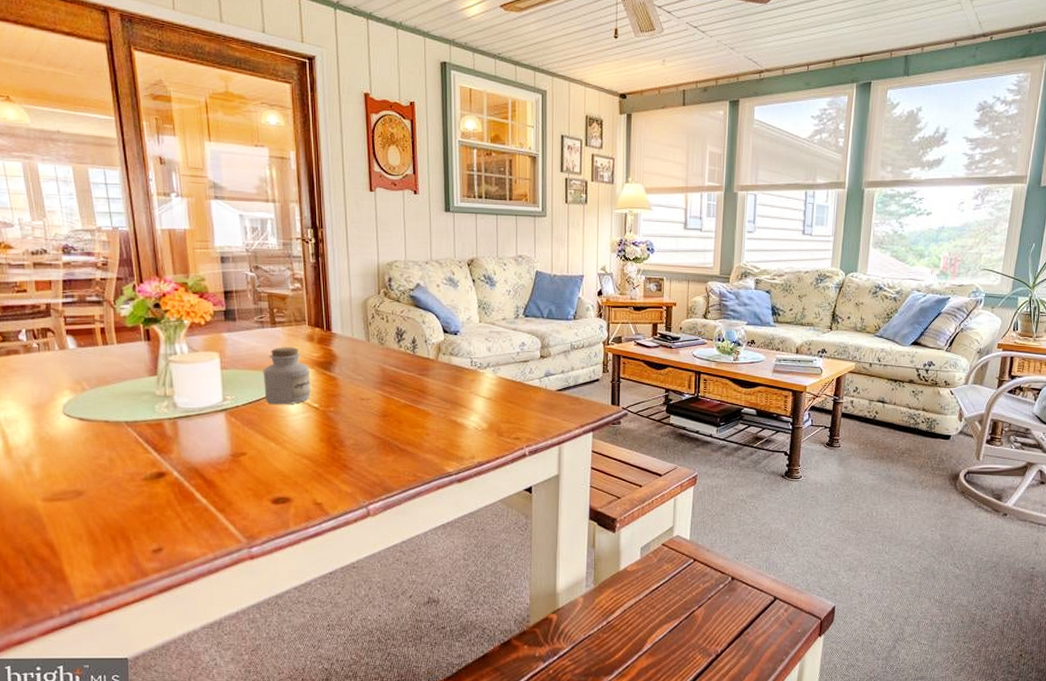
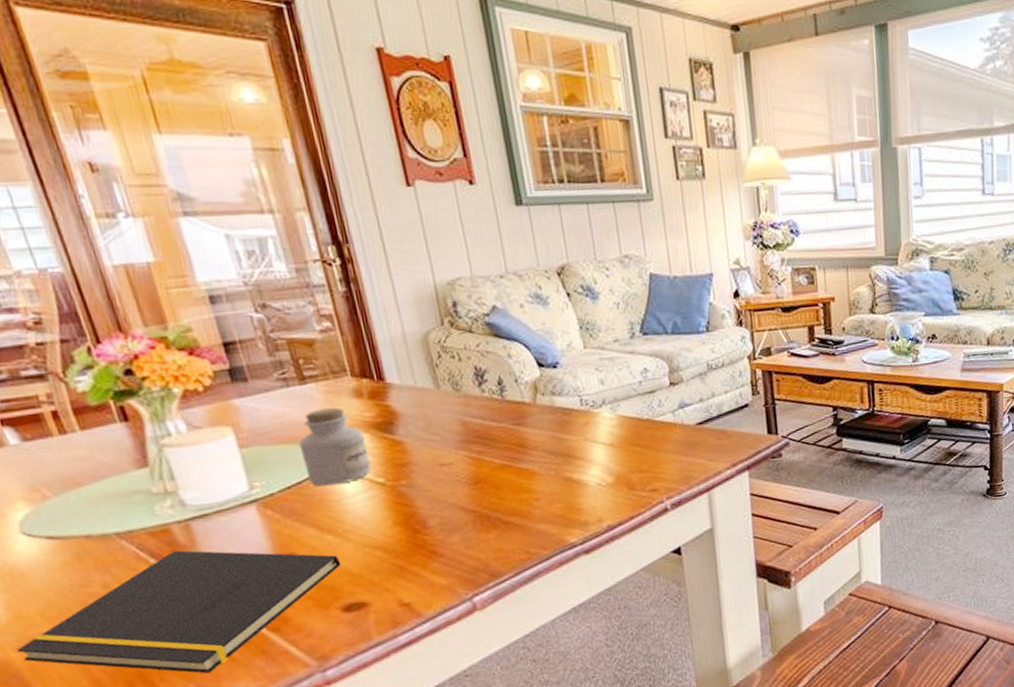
notepad: none [42,440,277,537] -> present [17,550,342,674]

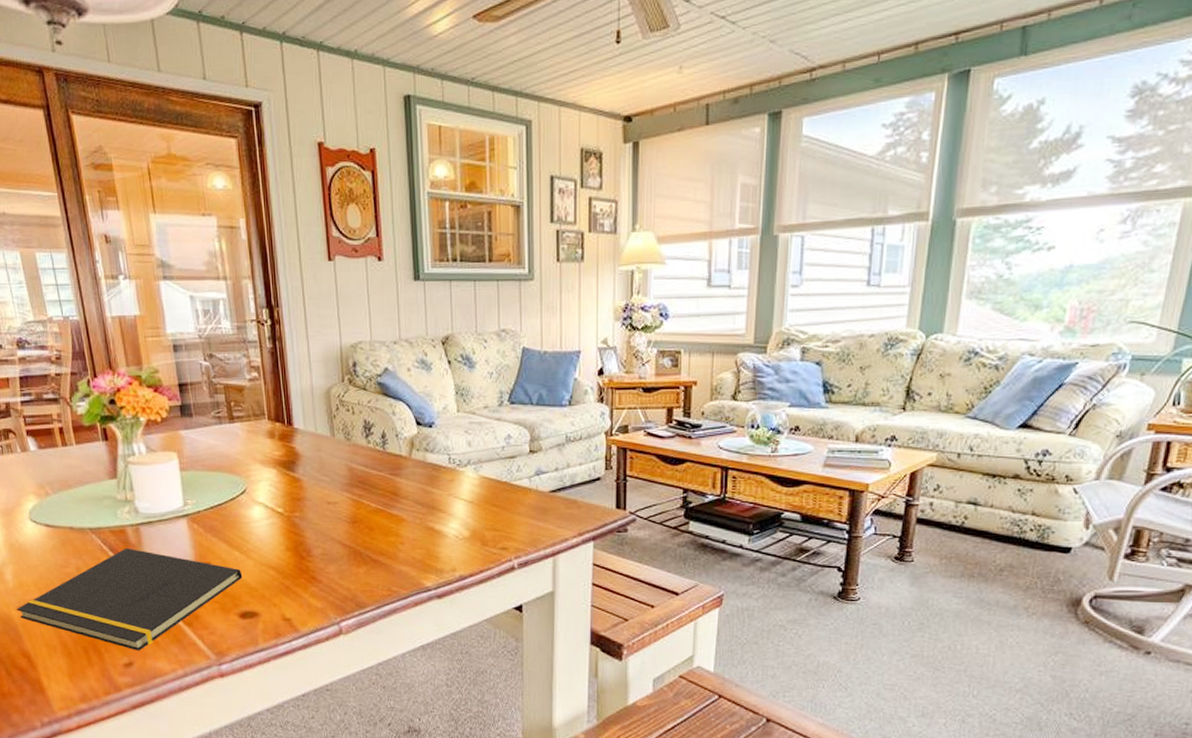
jar: present [298,407,372,487] -> none [223,445,274,510]

